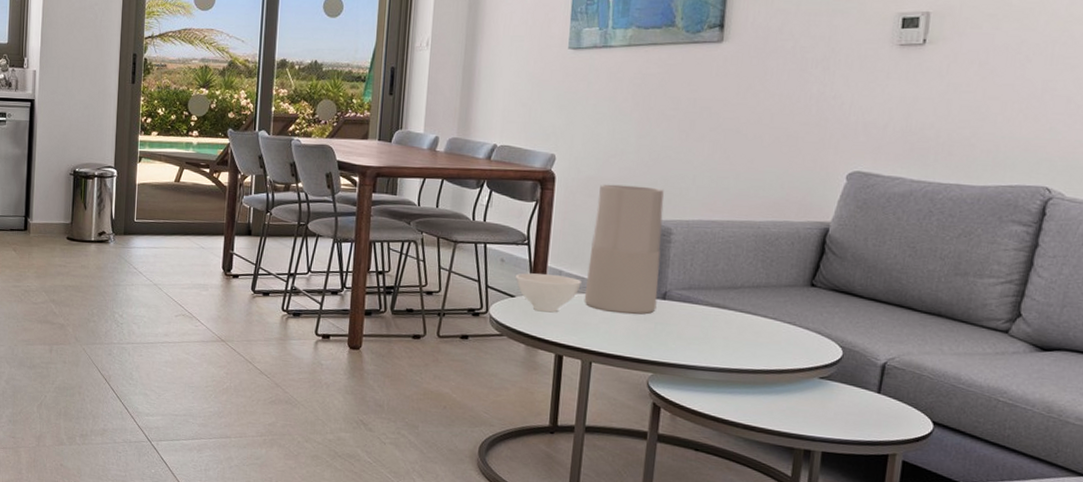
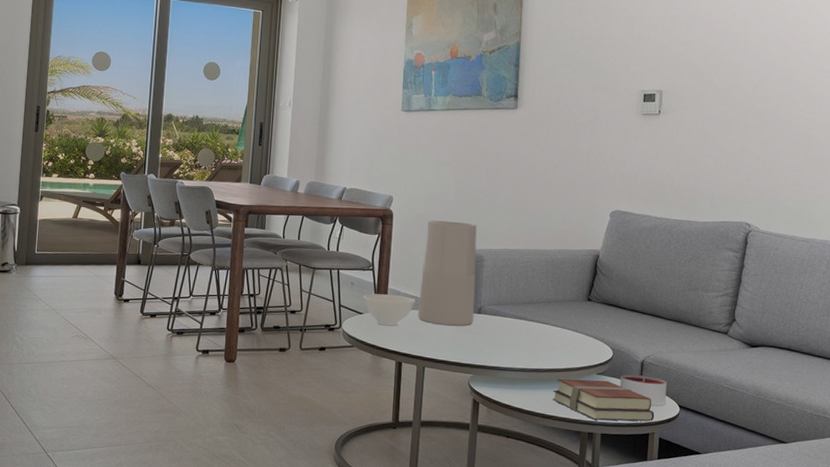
books: none [758,382,898,440] -> present [552,379,655,422]
candle: none [851,379,917,422] -> present [620,374,667,407]

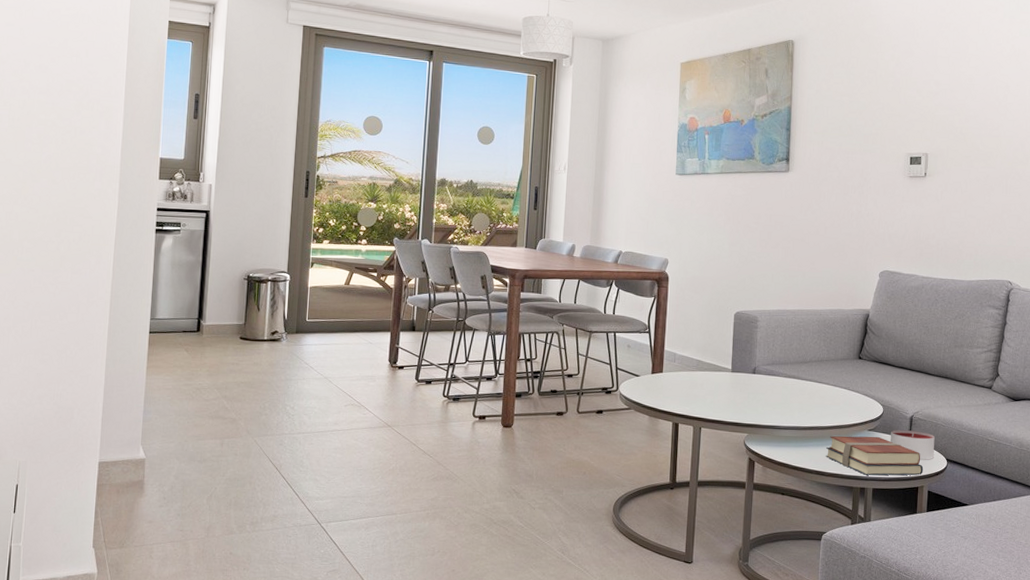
bowl: present [363,293,416,327] -> none [640,356,692,388]
vase: present [417,220,478,327] -> none [693,282,752,387]

